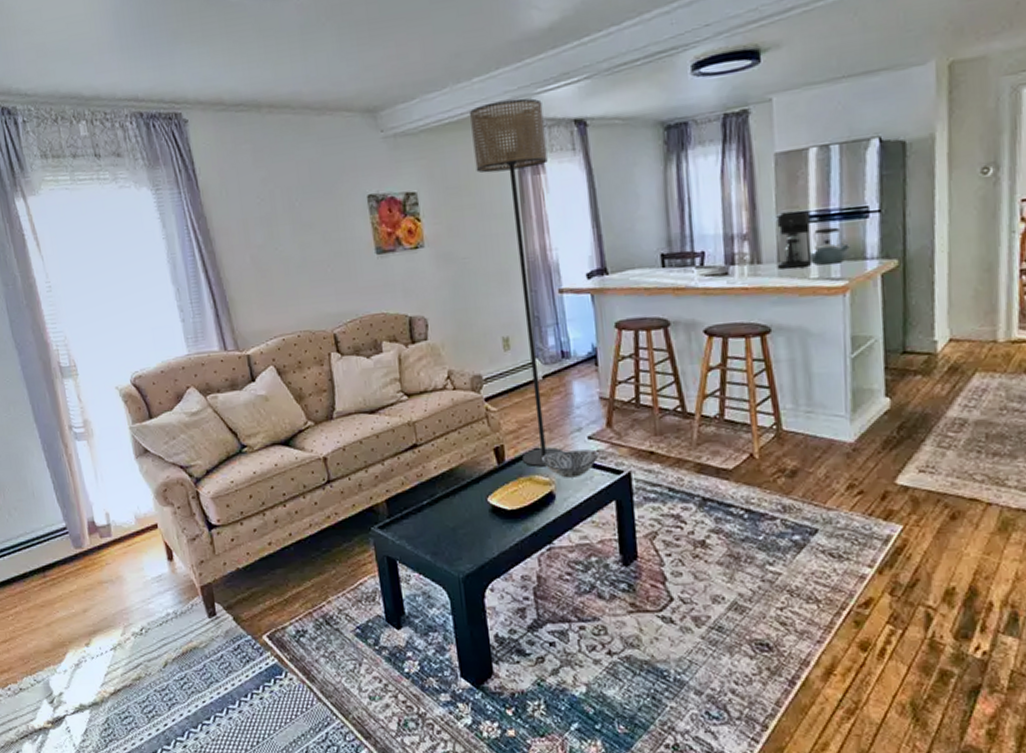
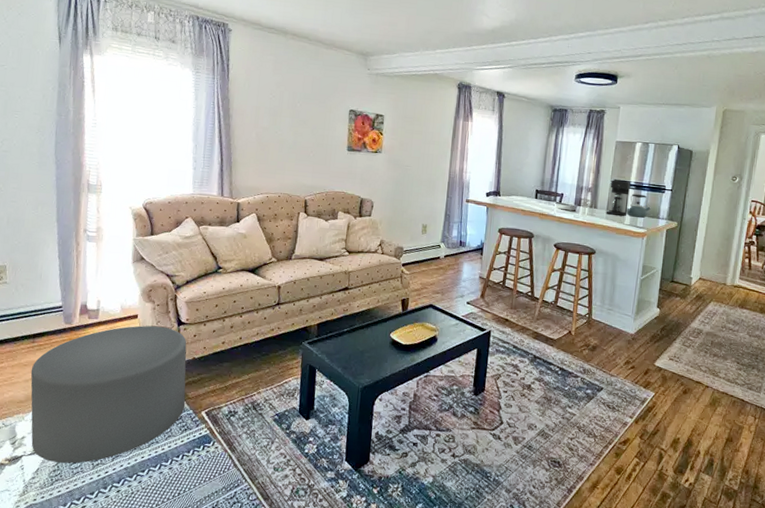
pouf: none [49,534,240,719] -> present [30,325,187,464]
floor lamp: present [468,98,564,467] -> none [419,68,479,318]
decorative bowl: present [540,449,599,478] -> none [432,308,472,329]

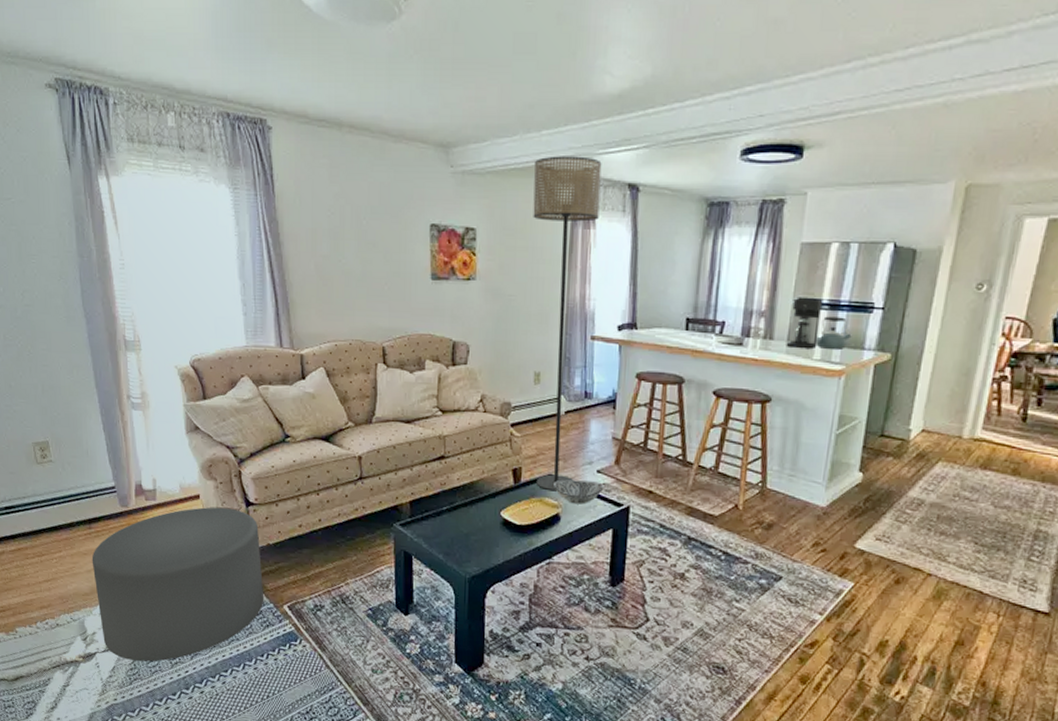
floor lamp: none [419,68,479,318] -> present [533,156,602,492]
decorative bowl: none [432,308,472,329] -> present [552,479,604,504]

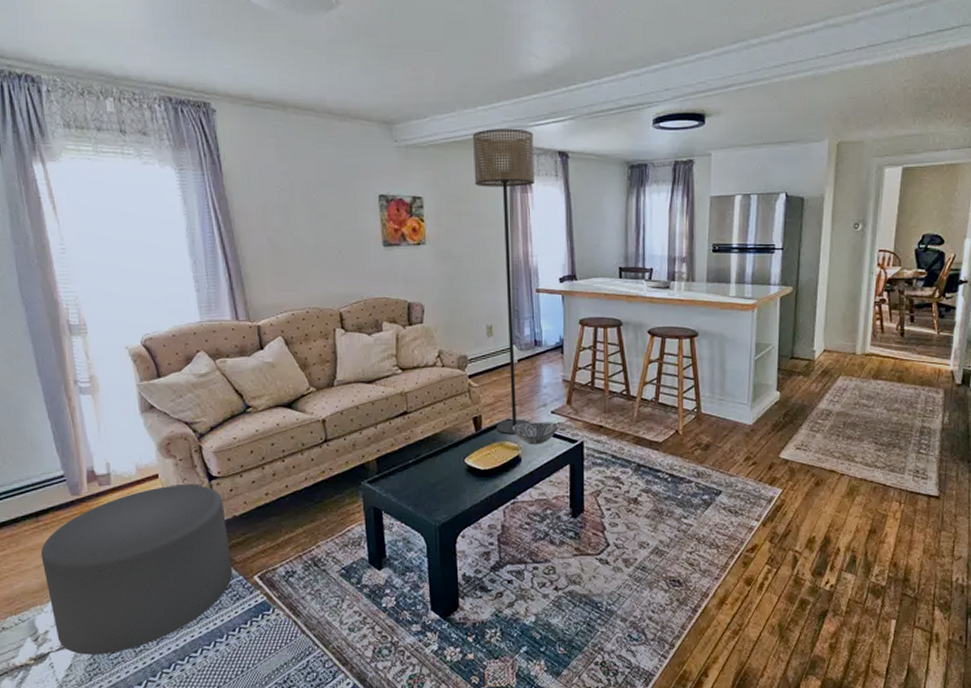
coffee maker: present [786,298,822,350] -> none [706,244,732,288]
kettle: present [814,316,854,351] -> none [729,258,761,288]

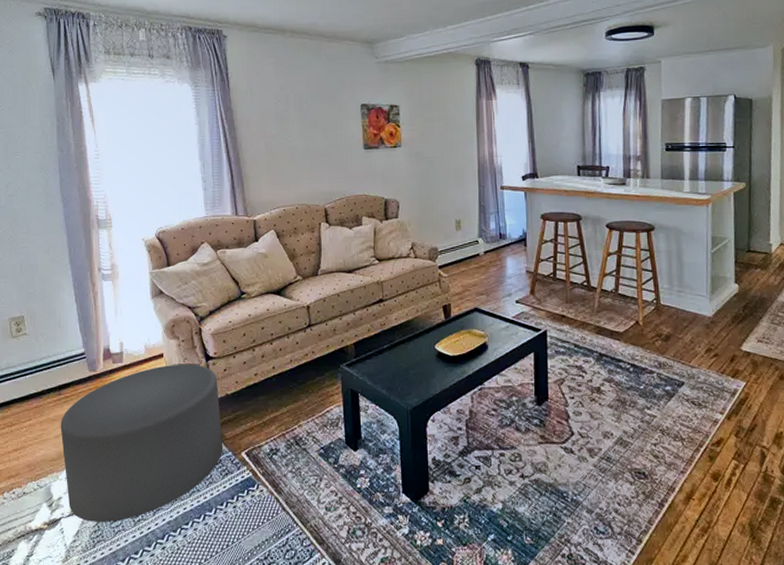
floor lamp: present [472,128,535,435] -> none [442,44,499,323]
decorative bowl: present [511,422,559,445] -> none [478,311,523,333]

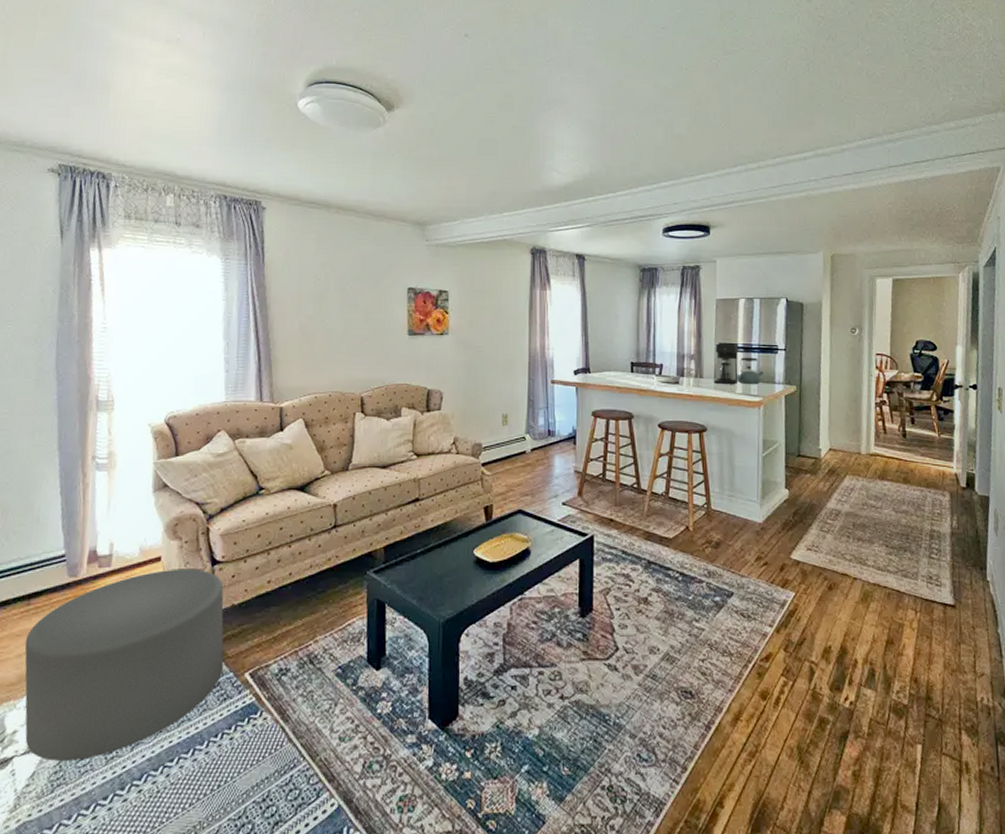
coffee maker: none [660,143,686,185] -> present [713,343,738,385]
kettle: none [683,156,713,184] -> present [736,357,765,385]

